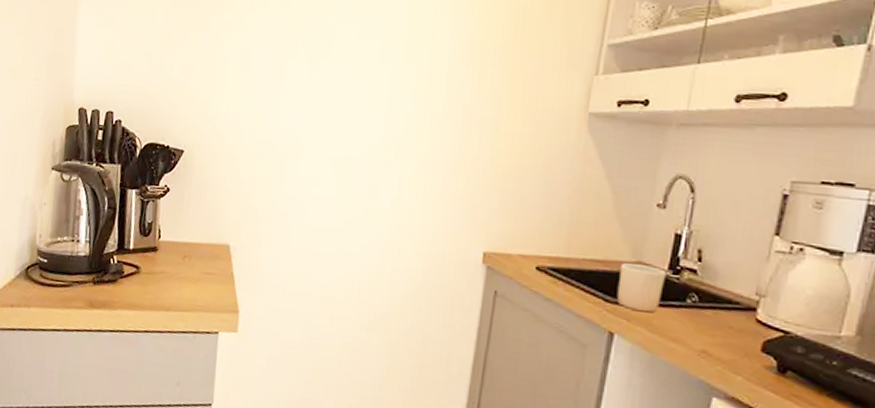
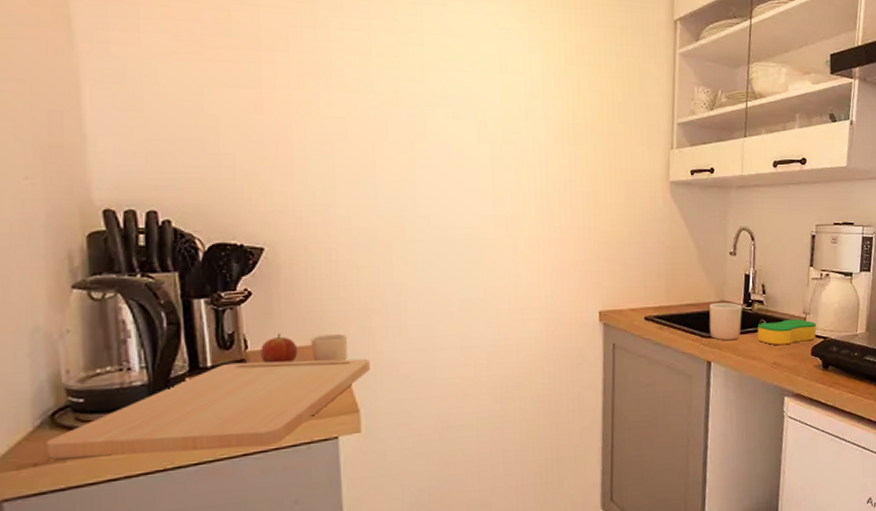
cutting board: none [20,248,254,328] -> present [45,358,370,459]
fruit: none [169,228,198,256] -> present [260,333,298,364]
mug: none [208,234,238,263] -> present [310,333,347,362]
sponge: none [682,297,775,333] -> present [757,319,817,346]

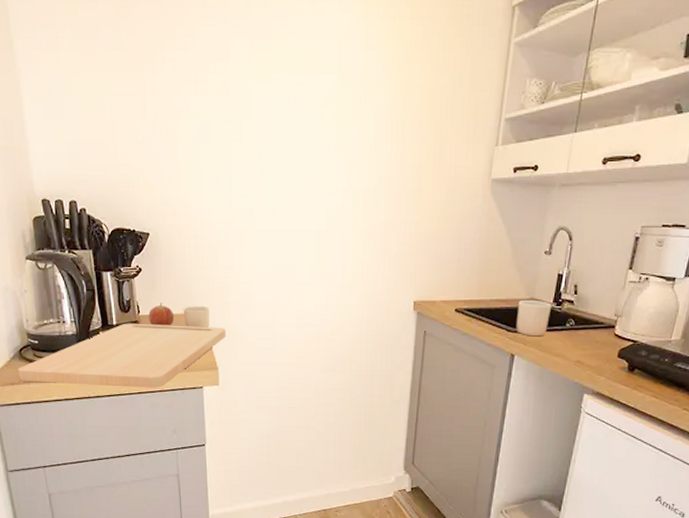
sponge: present [757,319,817,346] -> none [563,321,628,345]

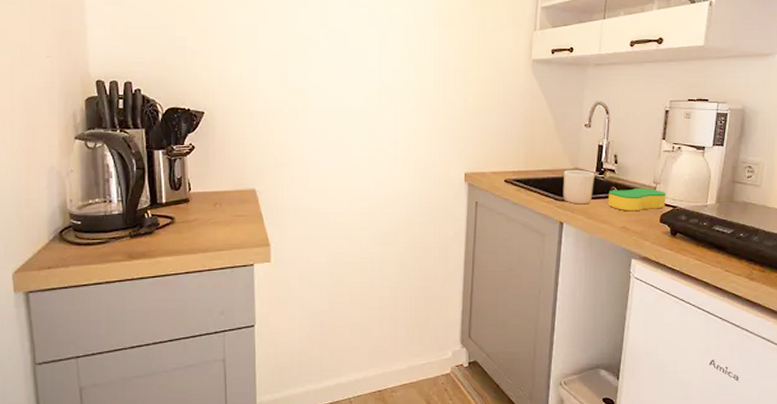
cutting board: present [17,323,226,388] -> none [56,200,279,267]
fruit: present [148,302,175,326] -> none [200,179,227,203]
mug: present [183,305,210,328] -> none [235,181,262,204]
sponge: none [563,321,628,345] -> present [608,188,667,212]

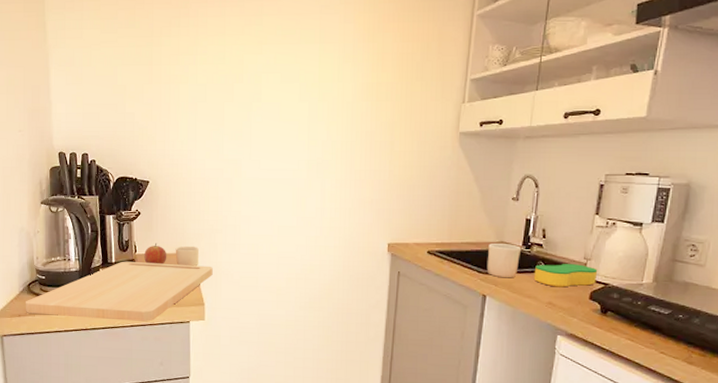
cutting board: none [56,200,279,267] -> present [25,261,213,322]
fruit: none [200,179,227,203] -> present [144,242,167,264]
mug: none [235,181,262,204] -> present [175,245,199,266]

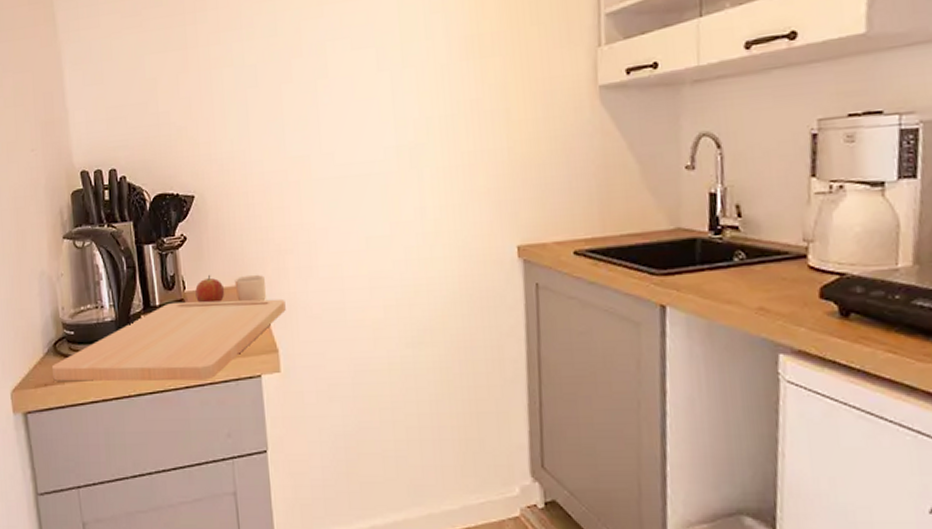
mug: present [486,243,521,278] -> none [660,230,708,279]
sponge: present [534,264,598,288] -> none [731,249,827,285]

